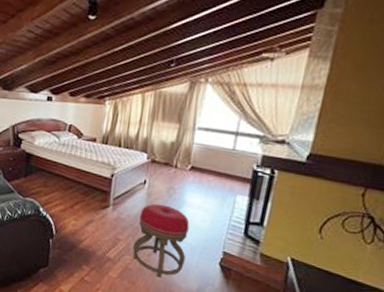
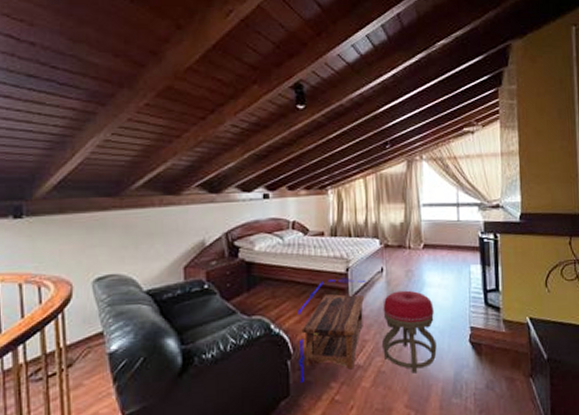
coffee table: none [59,180,128,260] -> present [298,277,366,383]

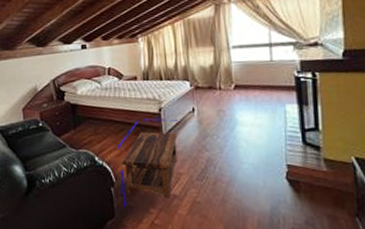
stool: present [382,290,437,374] -> none [195,129,252,205]

